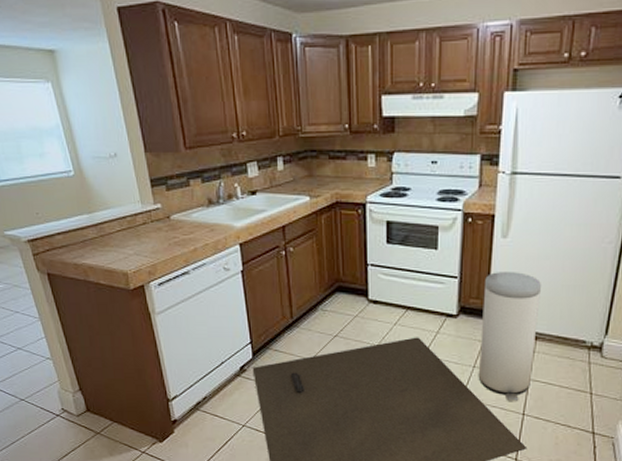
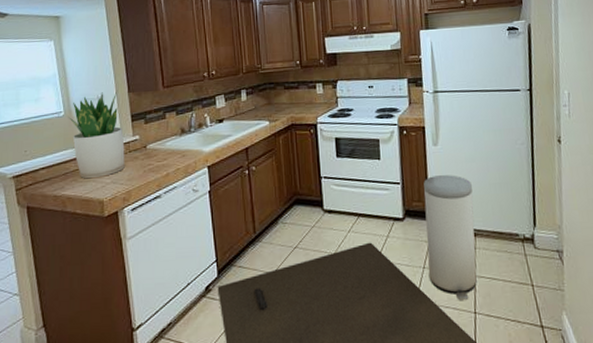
planter: none [79,148,148,249] -> present [68,90,125,179]

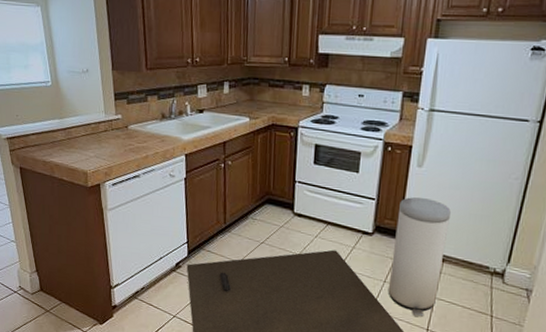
planter: present [68,90,125,179] -> none [55,66,108,151]

